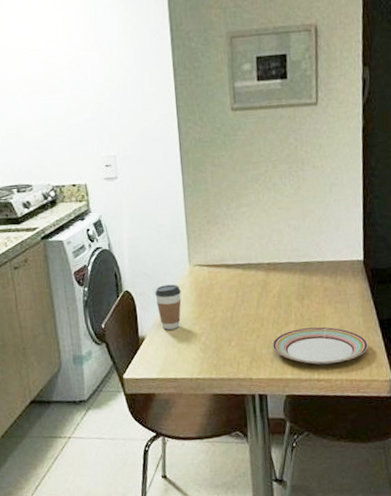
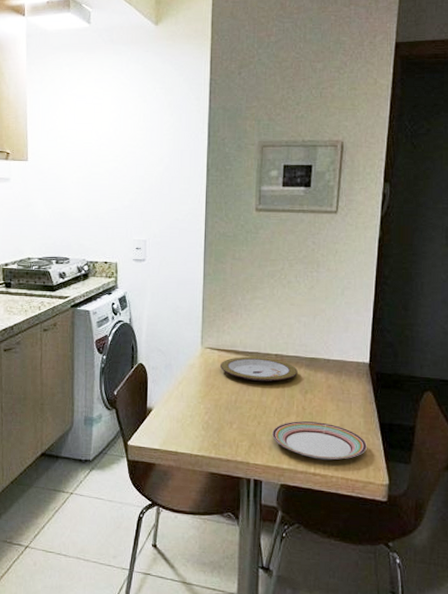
coffee cup: present [155,284,182,330] -> none [166,362,191,405]
plate: none [212,268,292,295] -> present [220,356,298,382]

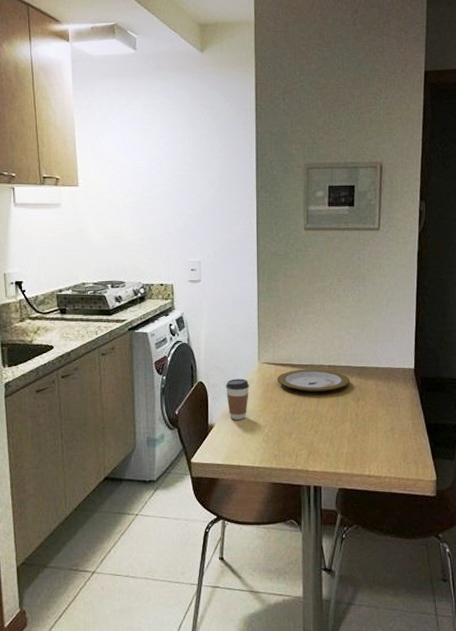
coffee cup: none [166,362,191,405] -> present [226,379,249,420]
plate: present [272,421,367,461] -> none [329,427,415,462]

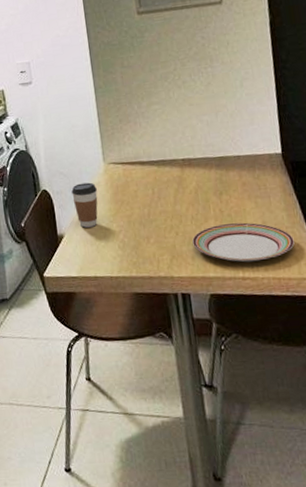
plate: present [277,368,350,393] -> none [127,164,209,191]
plate: none [329,427,415,462] -> present [192,222,295,263]

